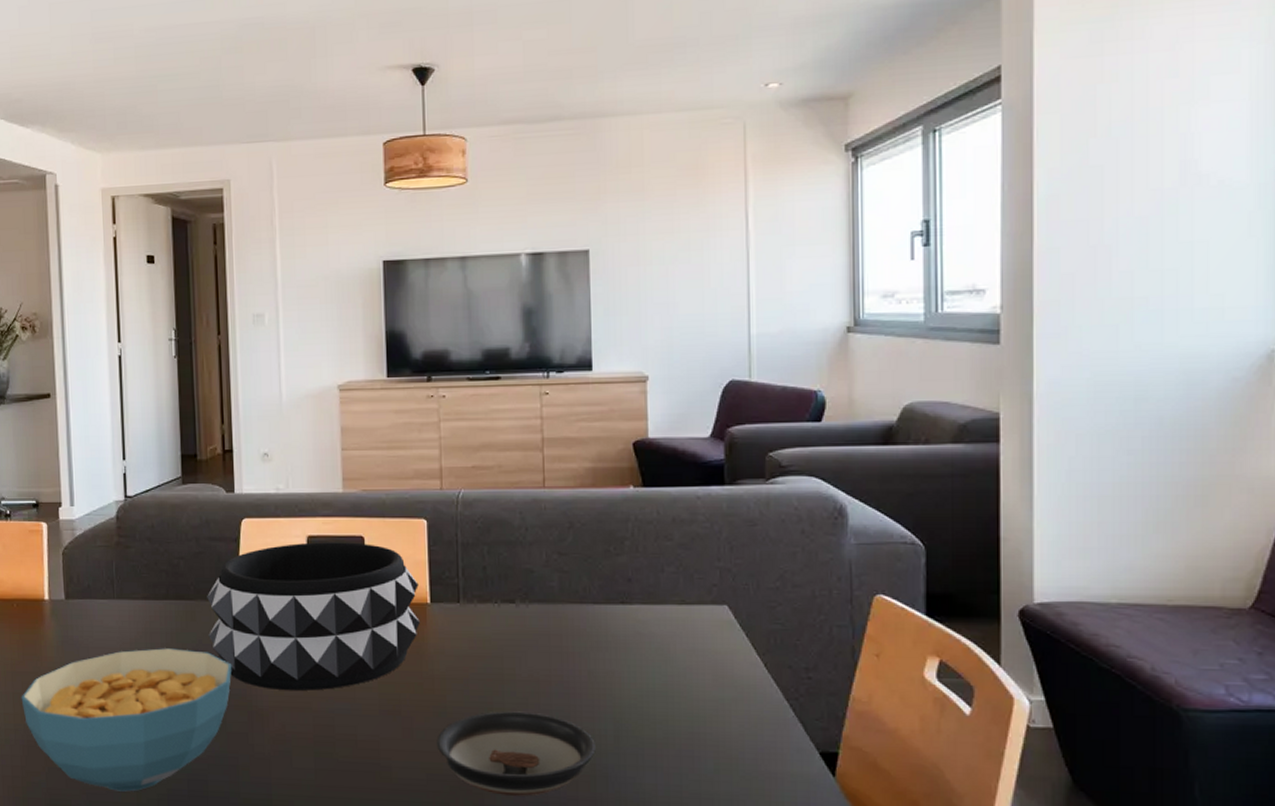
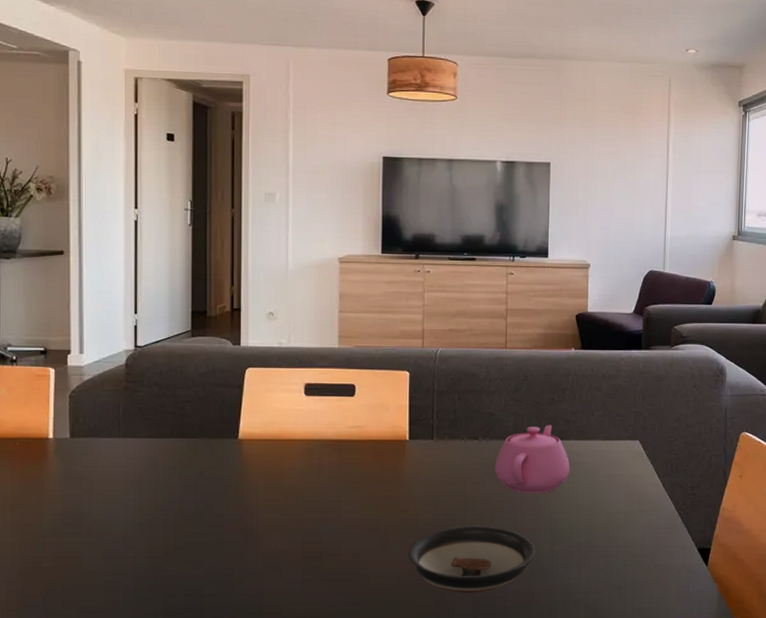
cereal bowl: present [21,648,231,792] -> none [20,480,230,608]
decorative bowl: present [207,542,420,691] -> none [210,389,400,514]
teapot: none [537,584,636,673] -> present [494,425,570,494]

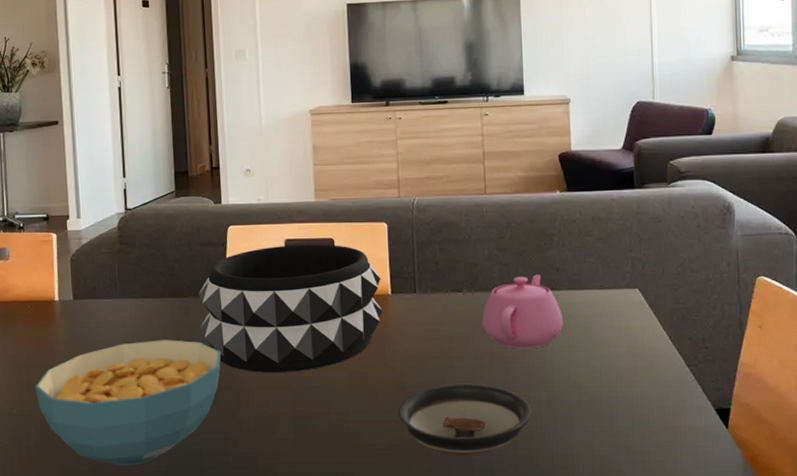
cereal bowl: none [20,480,230,608] -> present [35,340,221,466]
decorative bowl: none [210,389,400,514] -> present [198,244,382,372]

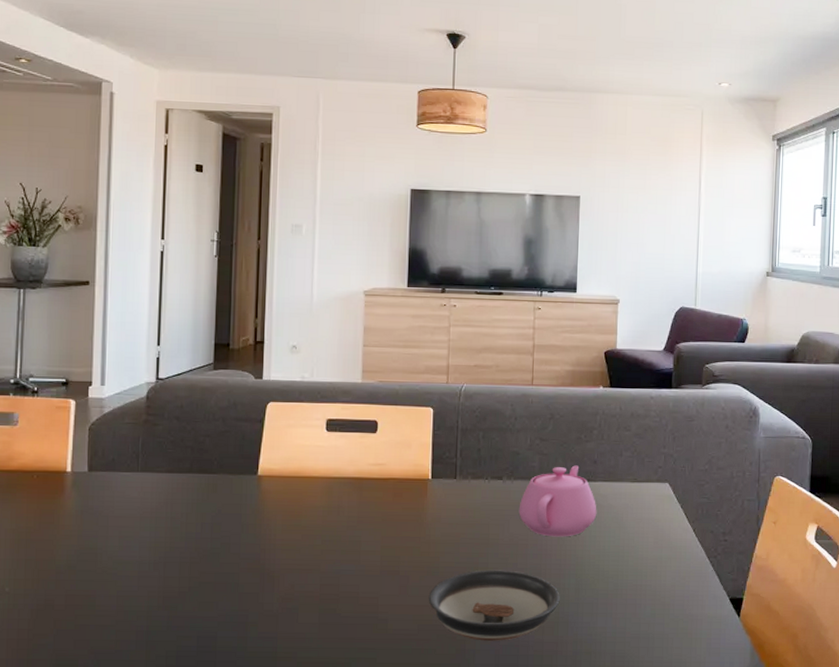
cereal bowl: present [35,340,221,466] -> none [33,517,247,650]
decorative bowl: present [198,244,382,372] -> none [228,424,422,554]

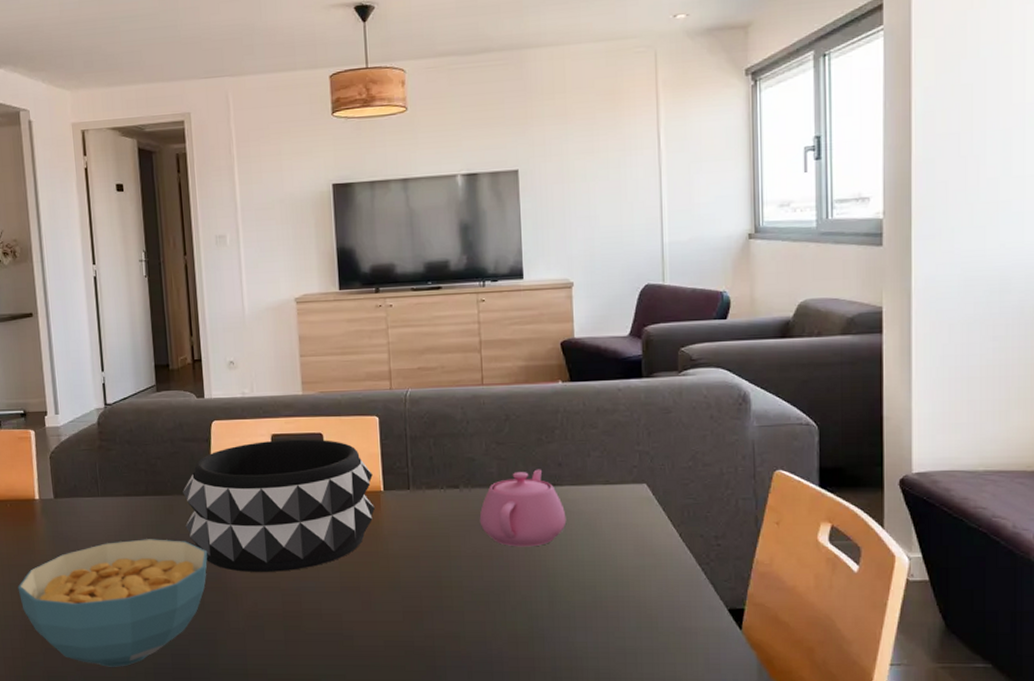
cereal bowl: none [33,517,247,650] -> present [17,539,207,667]
decorative bowl: none [228,424,422,554] -> present [183,439,375,572]
saucer: present [428,569,560,641] -> none [392,583,533,657]

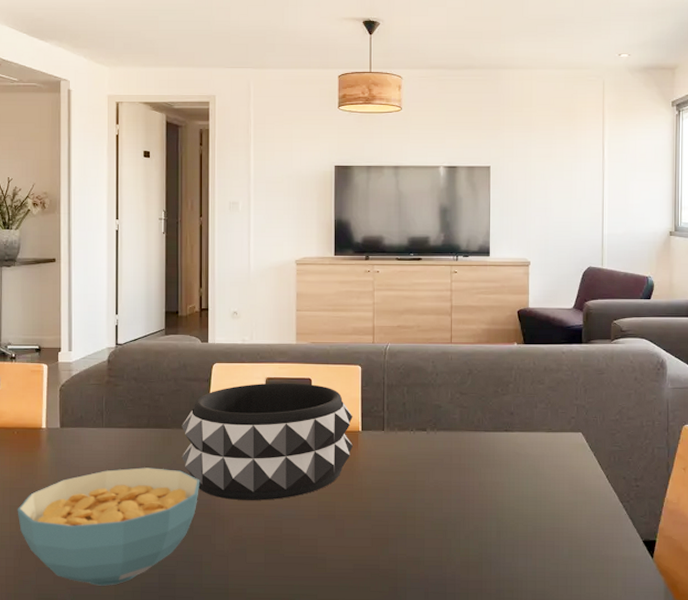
teapot: present [479,469,567,547] -> none [442,417,515,484]

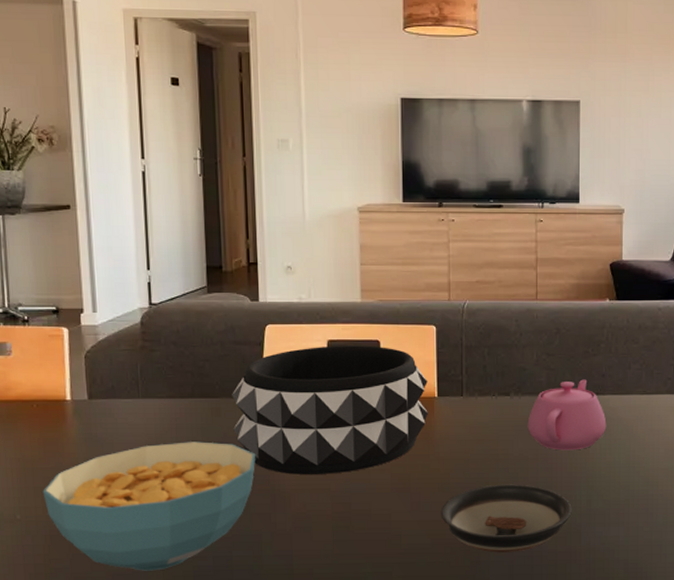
saucer: none [362,514,483,580] -> present [440,484,572,553]
teapot: none [442,417,515,484] -> present [527,379,607,451]

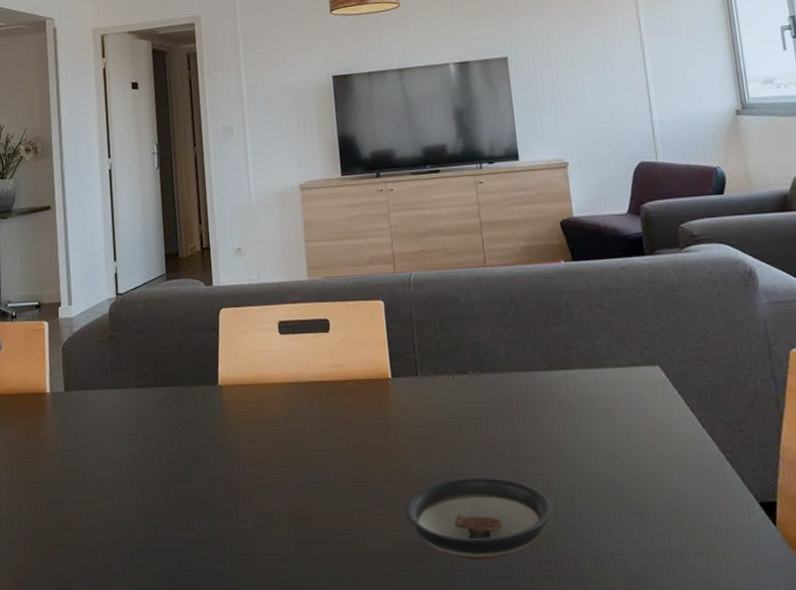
cereal bowl: present [42,441,255,571] -> none [25,432,215,574]
decorative bowl: present [232,345,428,474] -> none [191,325,383,467]
teapot: present [527,379,607,451] -> none [490,352,580,436]

